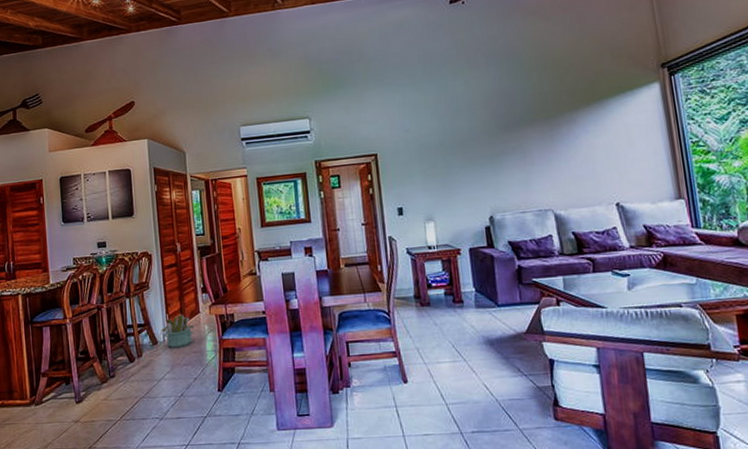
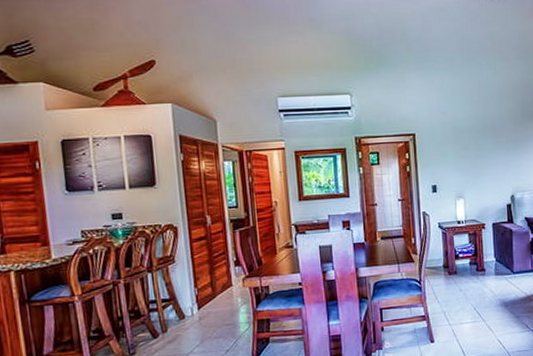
decorative plant: present [160,314,195,348] -> none [187,287,227,322]

